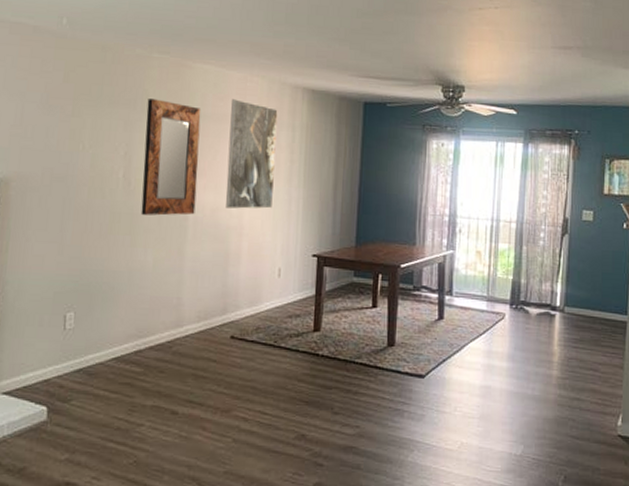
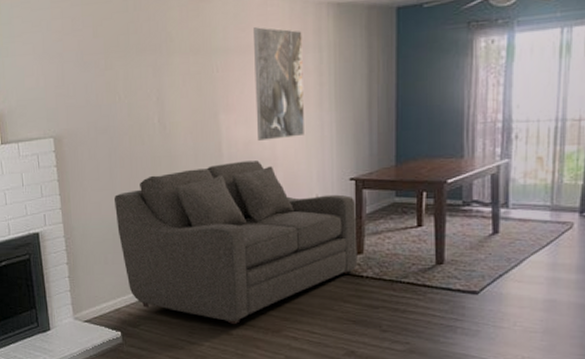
sofa: none [60,227,316,401] -> present [114,160,358,324]
home mirror: present [140,99,201,216] -> none [171,40,229,156]

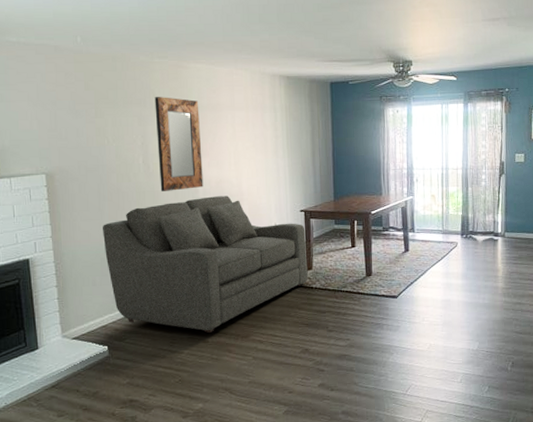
home mirror: none [171,40,229,156] -> present [154,97,203,191]
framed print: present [254,27,304,141] -> none [223,90,264,180]

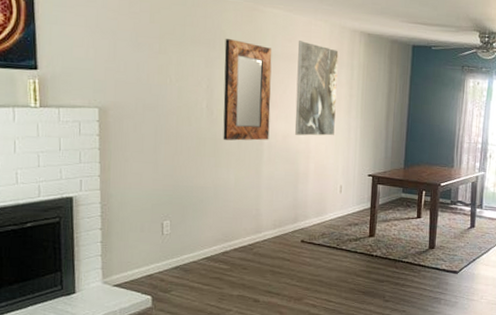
sofa: present [103,196,308,333] -> none [156,150,371,292]
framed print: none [223,90,264,180] -> present [295,40,339,136]

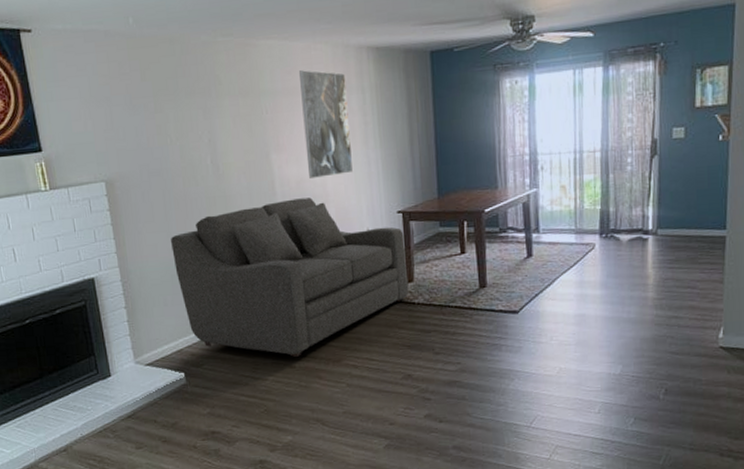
sofa: none [156,150,371,292] -> present [171,197,409,357]
home mirror: present [223,39,272,141] -> none [220,83,282,196]

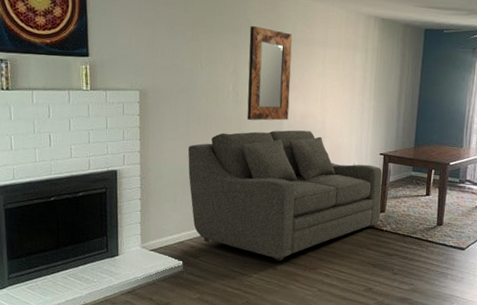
home mirror: none [220,83,282,196] -> present [247,26,293,121]
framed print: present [299,70,353,178] -> none [312,26,354,117]

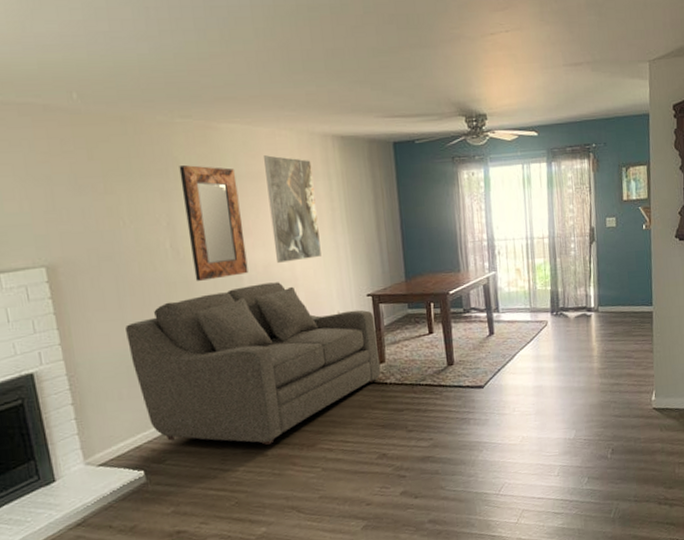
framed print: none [312,26,354,117] -> present [264,155,321,263]

